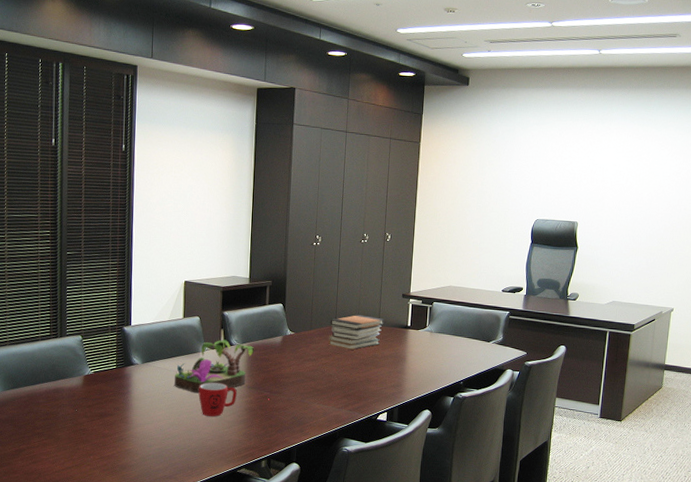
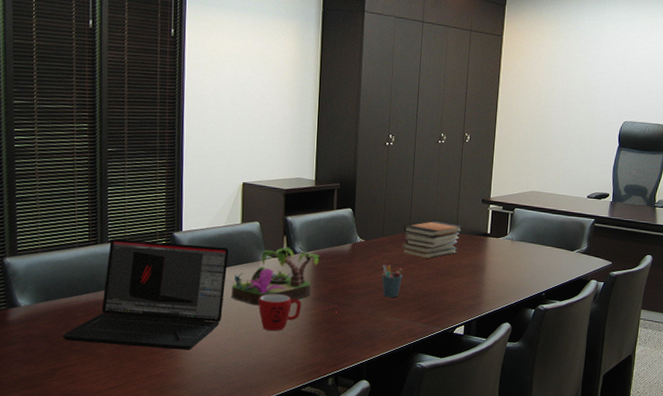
laptop: none [26,333,172,434] -> present [62,239,229,350]
pen holder: none [310,356,330,386] -> present [382,265,403,297]

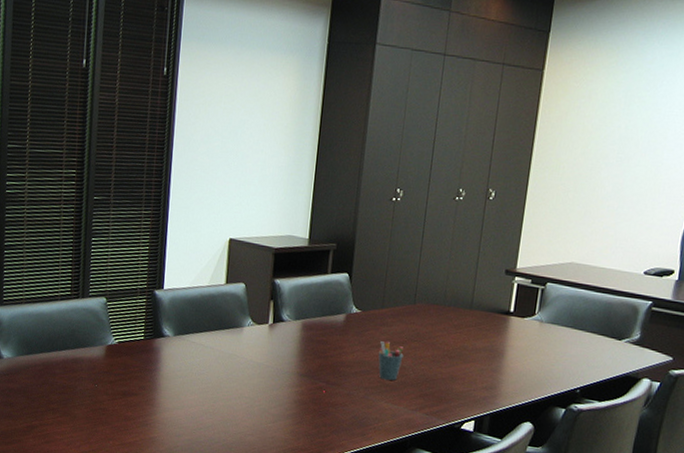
laptop: present [62,239,229,350] -> none [40,293,211,420]
plant: present [232,247,321,306] -> none [211,313,311,378]
mug: present [258,294,301,332] -> none [239,365,286,408]
book stack: present [402,221,462,259] -> none [404,293,479,338]

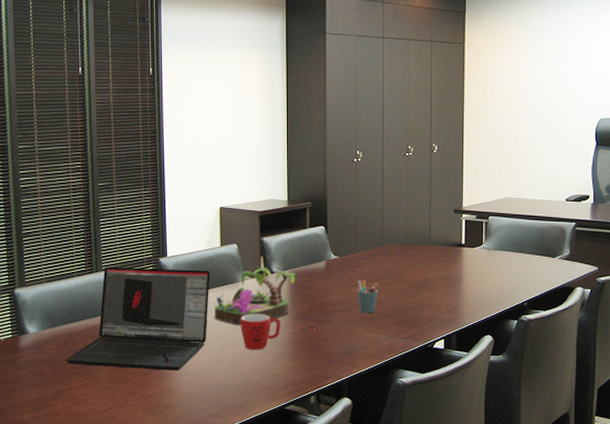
laptop: none [40,293,211,420] -> present [65,267,210,371]
plant: none [211,313,311,378] -> present [215,267,297,326]
mug: none [239,365,286,408] -> present [240,314,280,351]

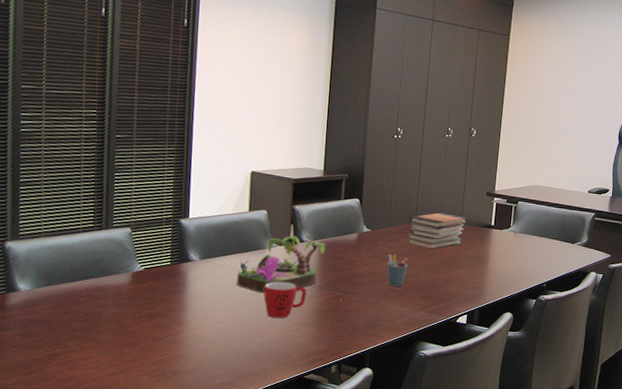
laptop: present [65,267,210,371] -> none [62,224,235,337]
book stack: none [375,234,436,272] -> present [407,212,467,249]

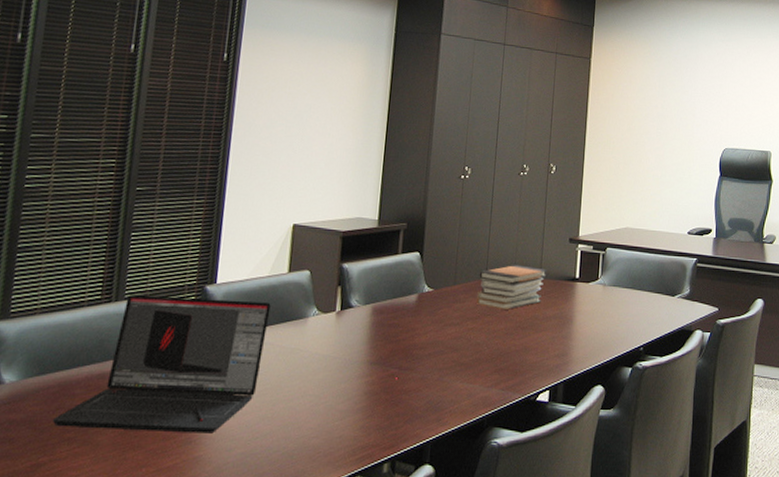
laptop: none [62,224,235,337] -> present [52,295,271,434]
plant: present [237,235,328,293] -> none [270,299,381,374]
mug: present [263,281,307,319] -> none [302,358,355,406]
pen holder: present [387,255,408,287] -> none [452,319,477,358]

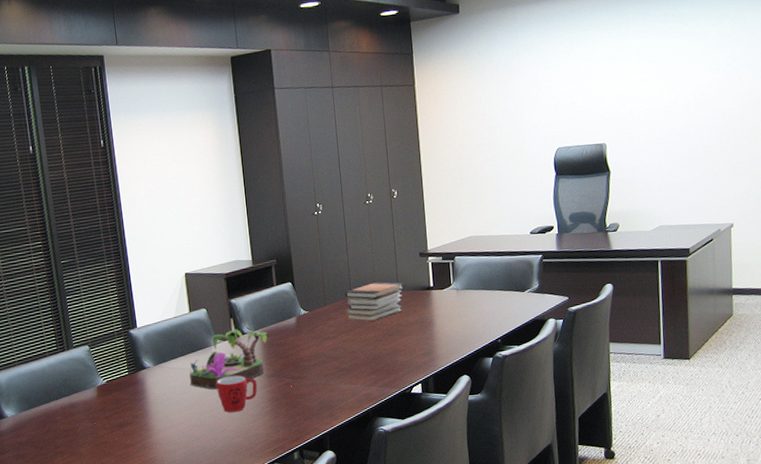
laptop: present [52,295,271,434] -> none [46,338,185,444]
plant: none [270,299,381,374] -> present [189,329,269,390]
mug: none [302,358,355,406] -> present [216,376,258,413]

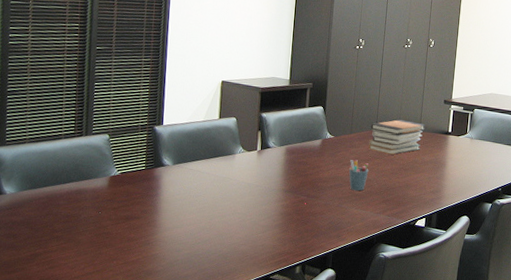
plant: present [189,329,269,390] -> none [207,141,293,197]
mug: present [216,376,258,413] -> none [232,185,273,221]
pen holder: none [330,333,351,365] -> present [349,160,369,191]

